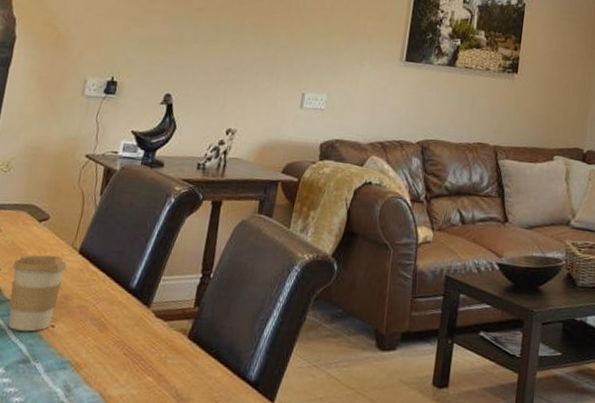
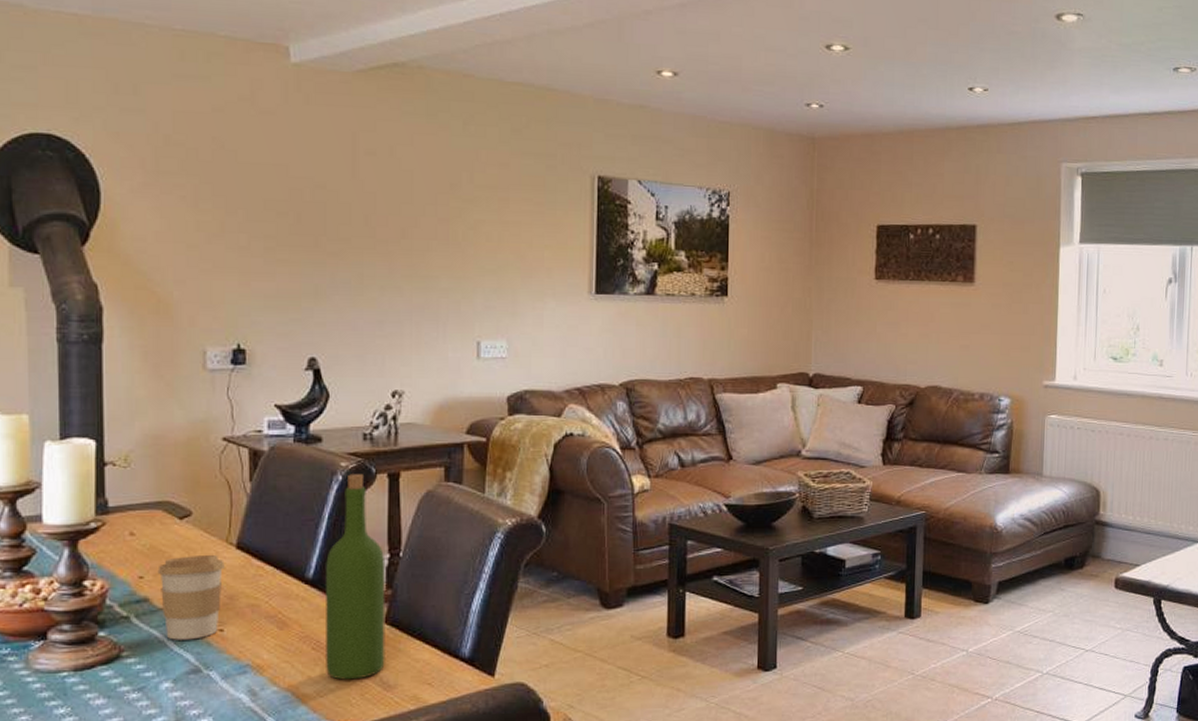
wine bottle: none [131,198,198,388] -> present [326,474,386,680]

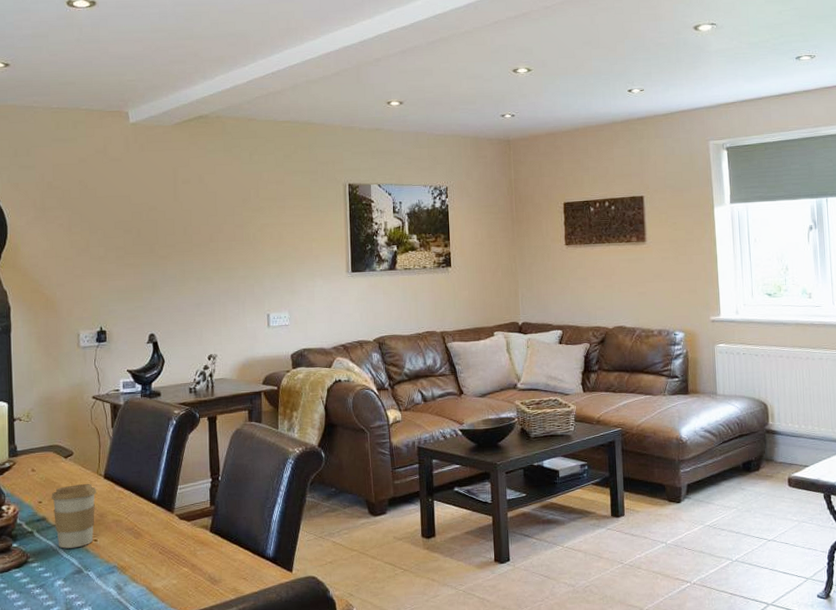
wine bottle: present [326,474,386,680] -> none [167,419,212,577]

